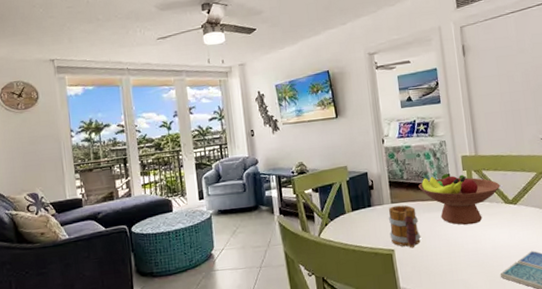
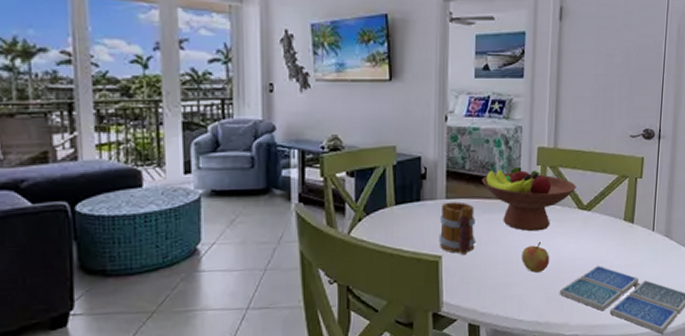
apple: none [461,232,487,260] -> present [522,241,550,273]

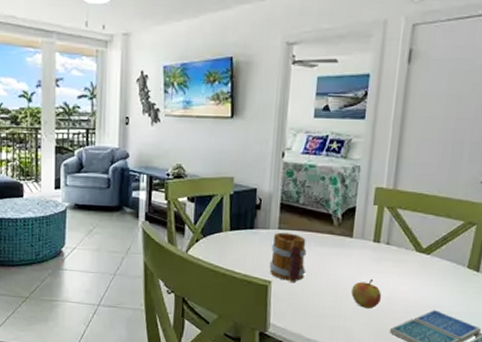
fruit bowl: present [482,168,576,232] -> none [315,205,416,269]

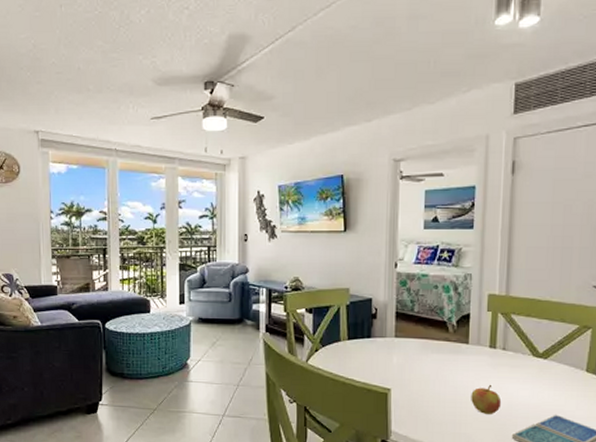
mug: present [269,232,307,284] -> none [388,340,425,391]

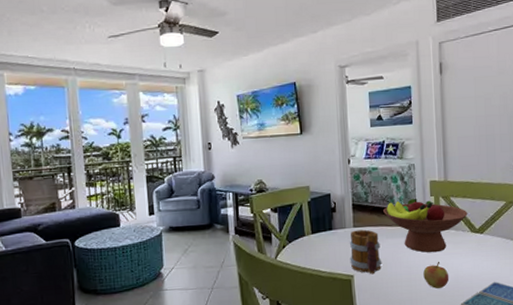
mug: none [388,340,425,391] -> present [350,229,382,275]
fruit bowl: none [430,313,531,375] -> present [383,199,468,253]

